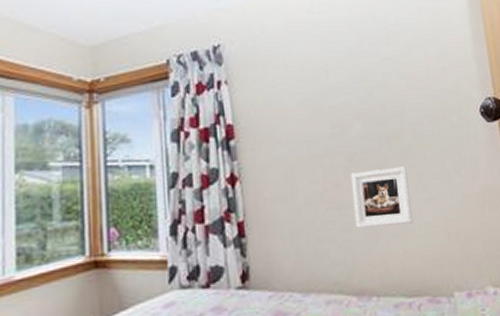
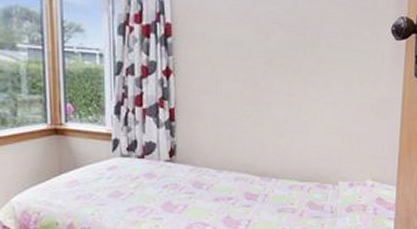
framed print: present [351,166,413,228] -> none [266,74,317,123]

